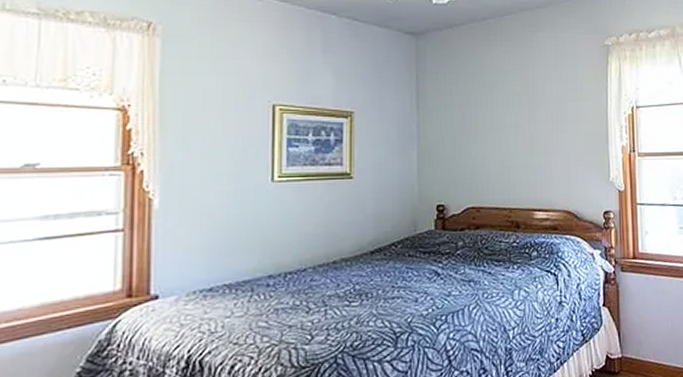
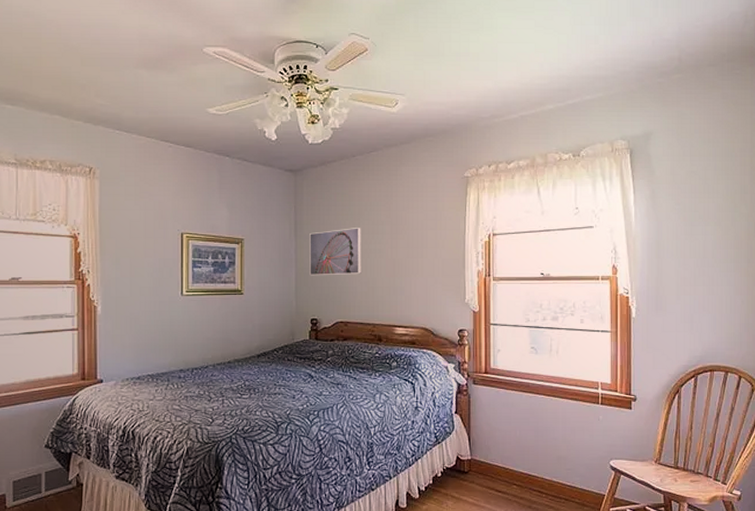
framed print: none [434,99,495,155] -> present [310,228,361,276]

